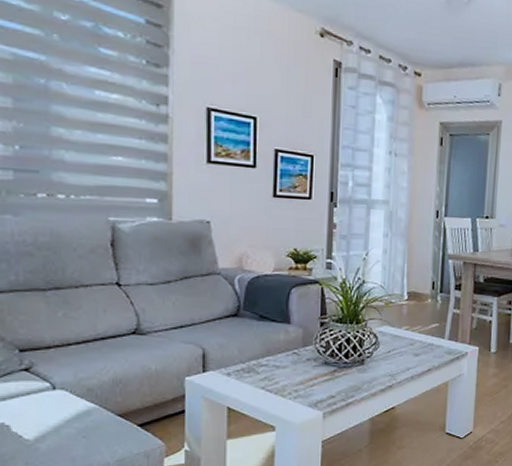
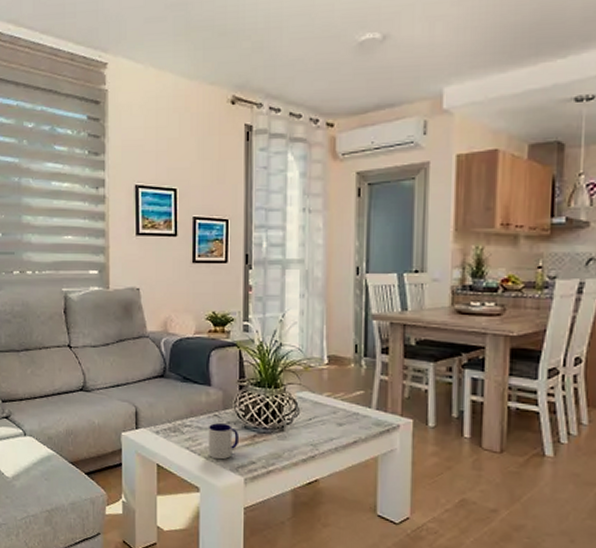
mug: none [285,361,318,397] -> present [208,423,238,460]

